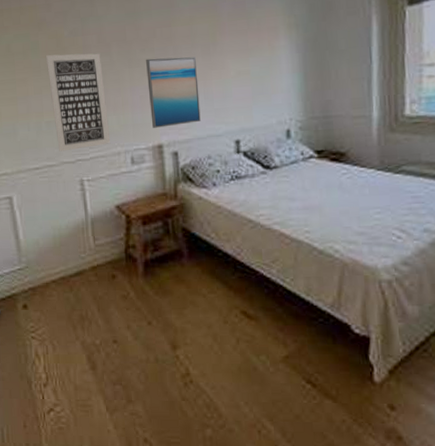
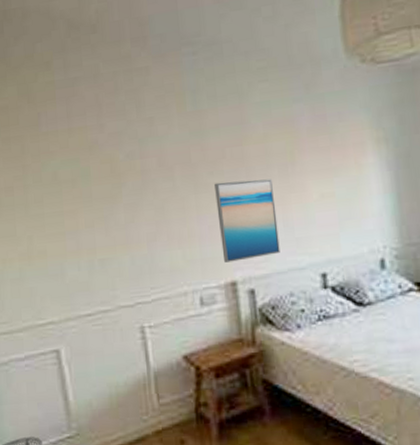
wall art: present [46,53,111,152] -> none [99,178,176,294]

